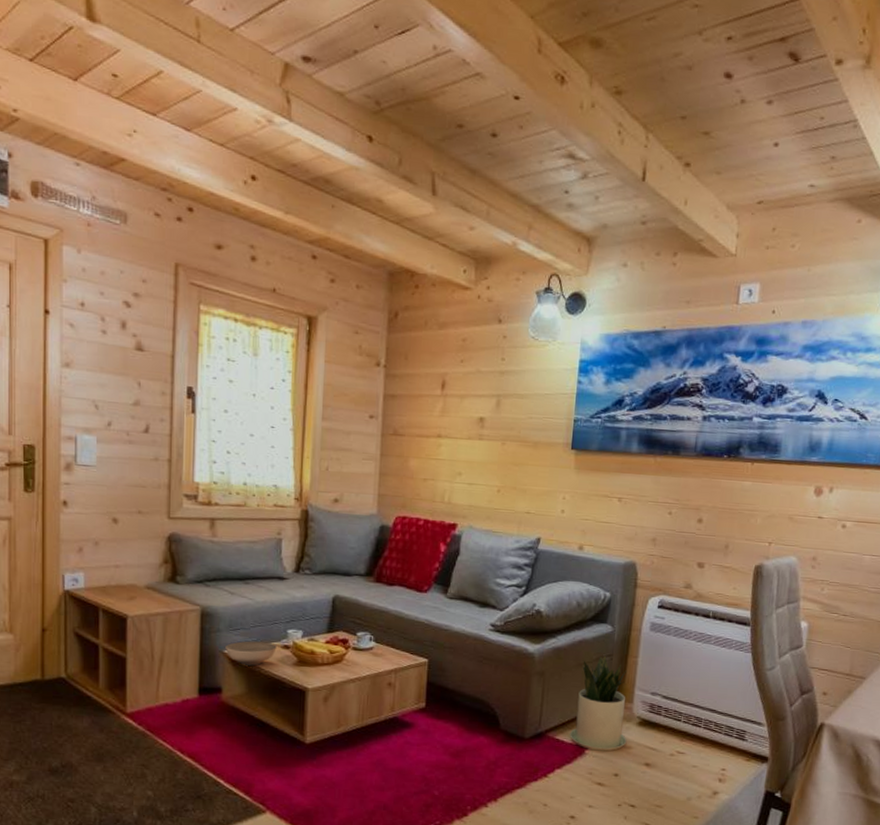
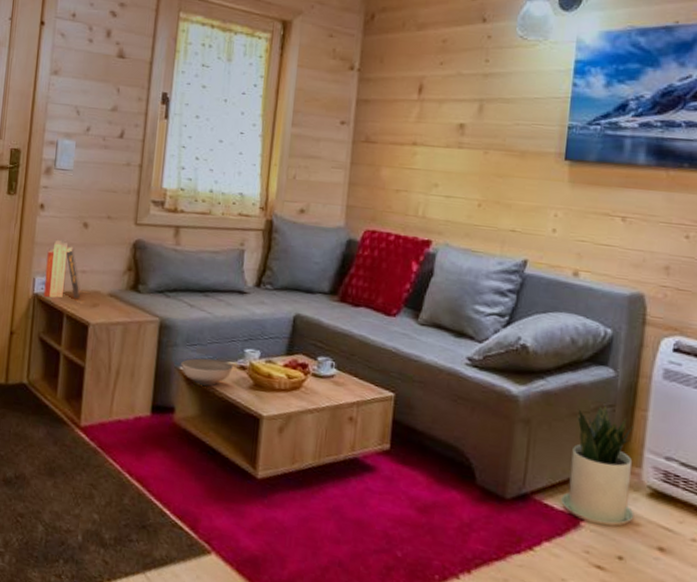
books: none [75,535,116,594] -> present [43,239,81,299]

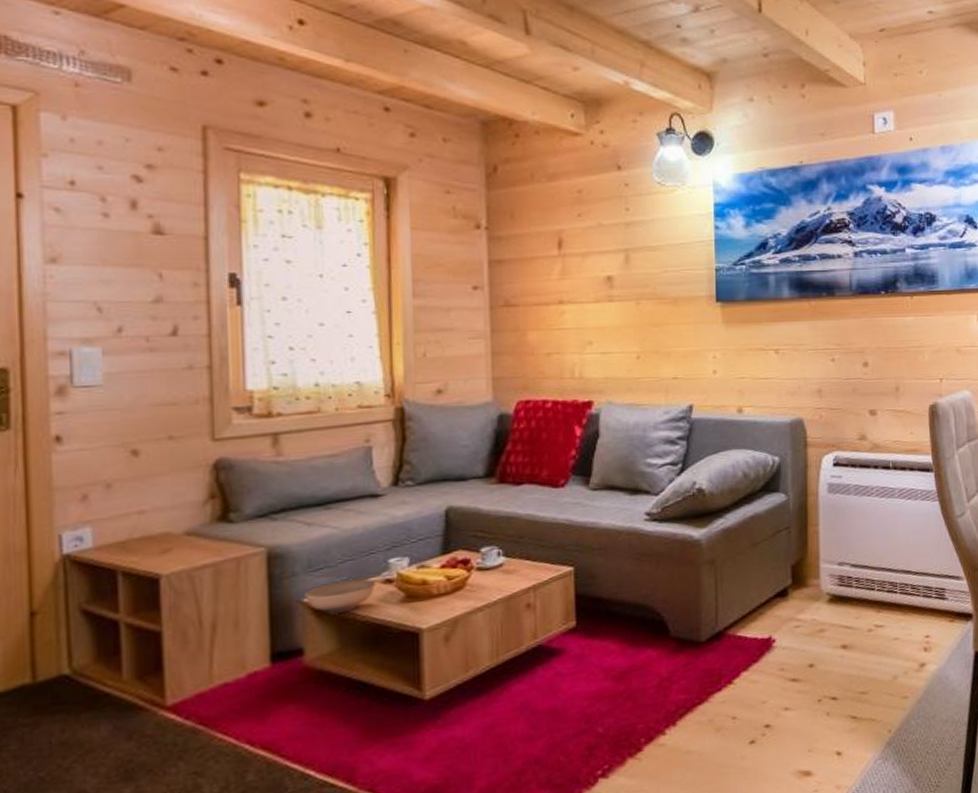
books: present [43,239,81,299] -> none [77,477,141,557]
planter: present [561,405,634,527] -> none [753,529,818,642]

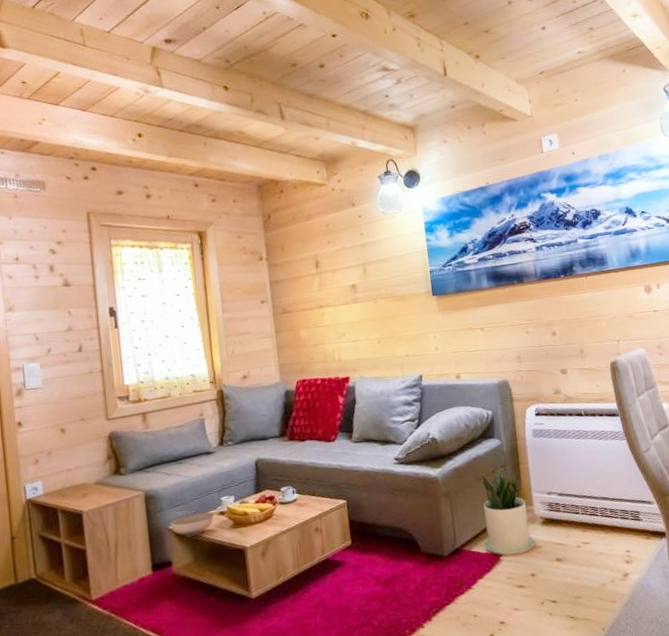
planter: none [753,529,818,642] -> present [481,467,536,556]

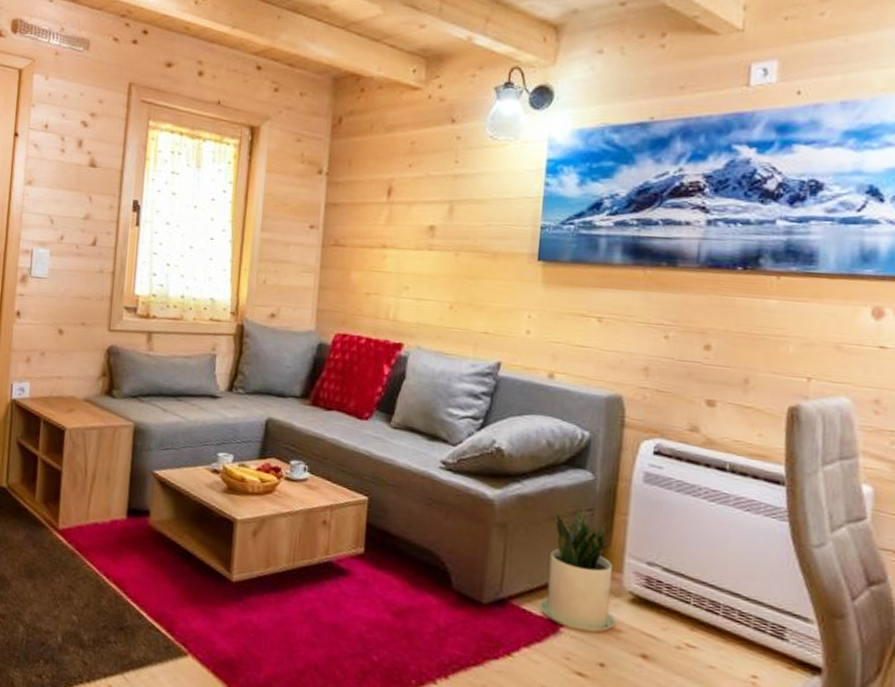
bowl: present [169,511,214,537] -> none [155,462,207,490]

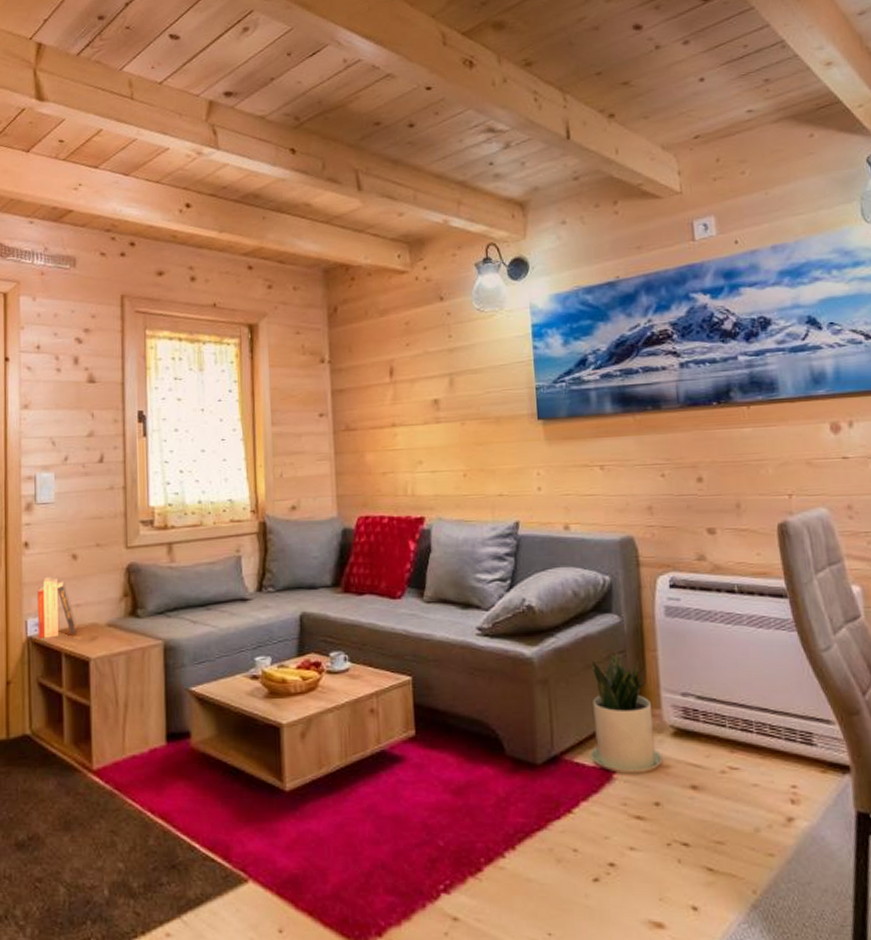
books: none [21,346,57,405] -> present [37,576,78,640]

